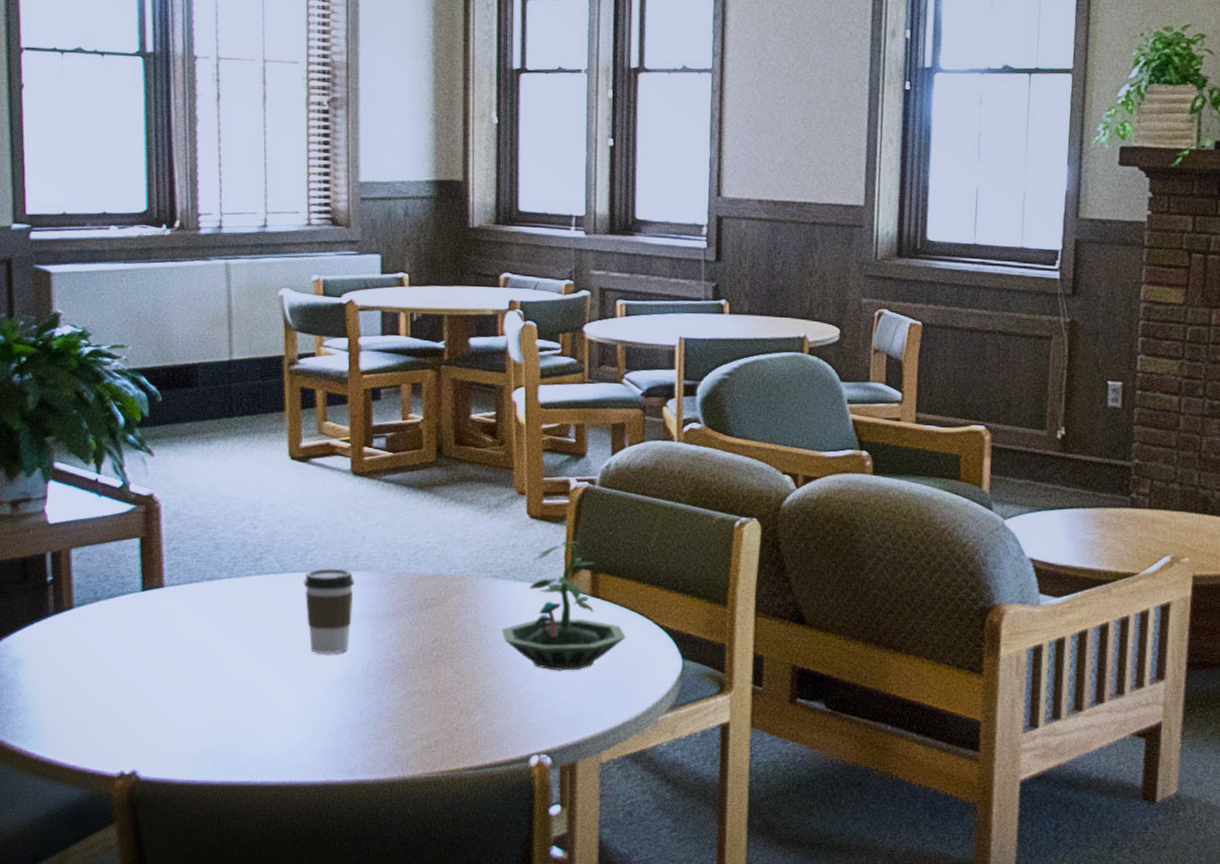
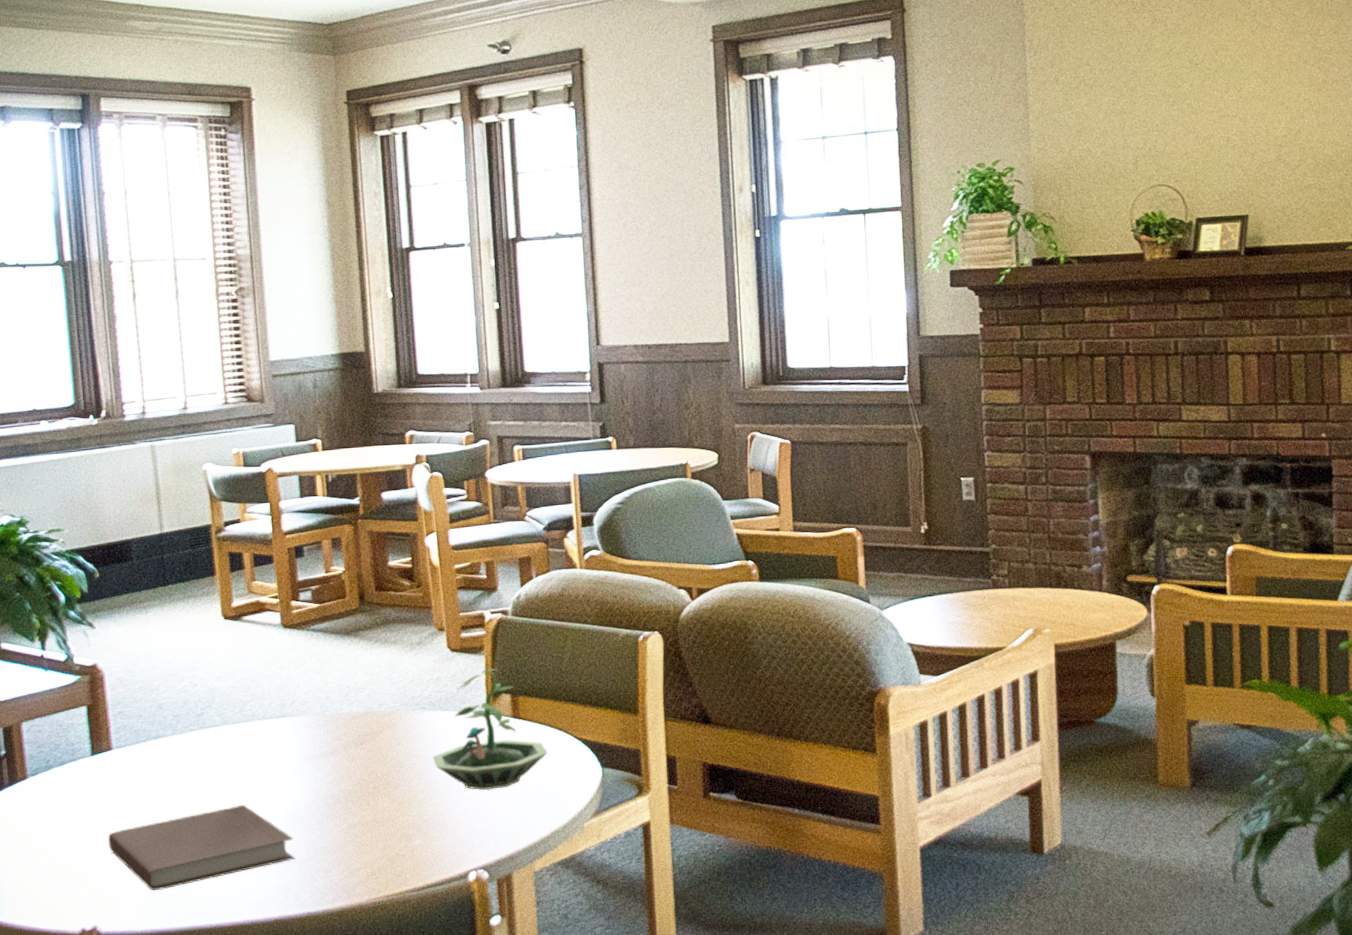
notebook: none [154,659,349,741] -> present [108,804,296,891]
coffee cup: present [303,568,354,655] -> none [244,716,292,798]

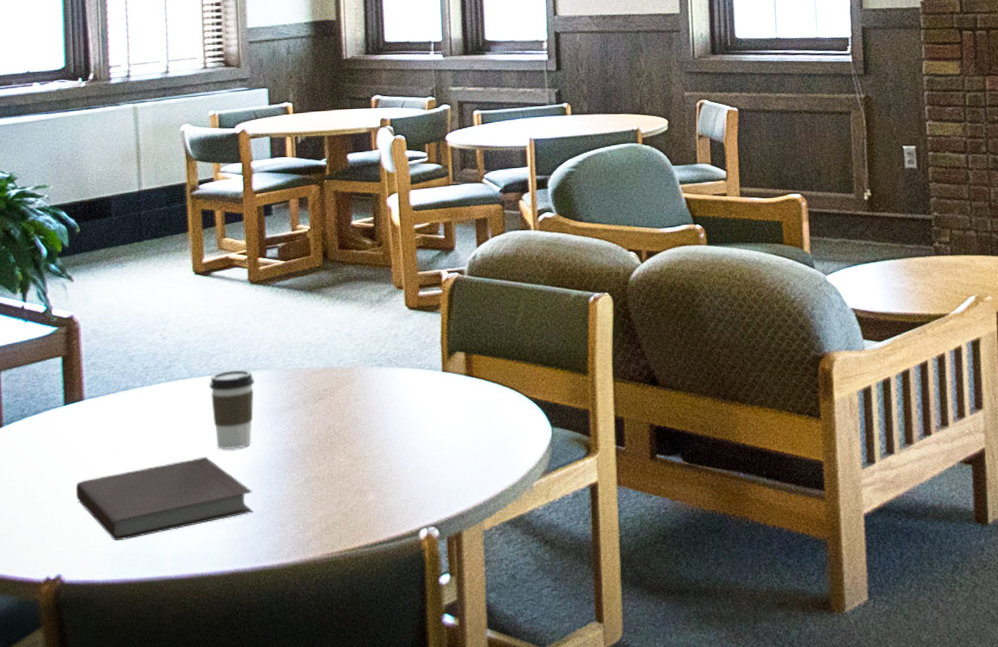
coffee cup: none [244,716,292,798] -> present [209,370,254,450]
terrarium: present [432,668,548,791] -> none [388,327,499,448]

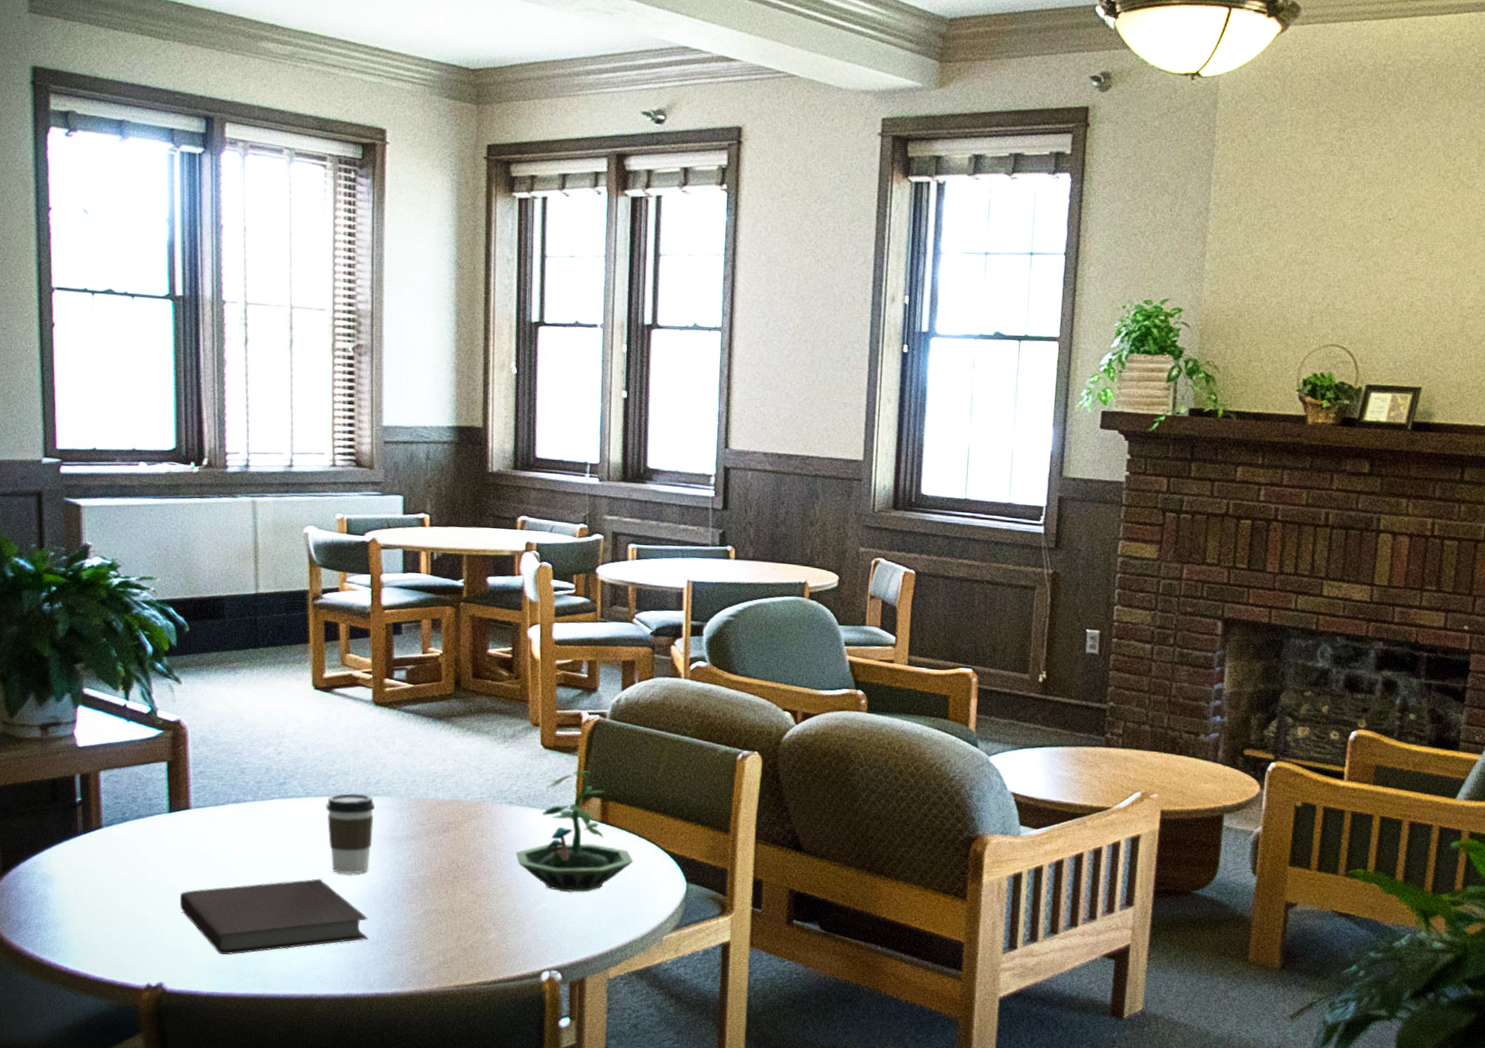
terrarium: none [388,327,499,448] -> present [516,770,633,893]

